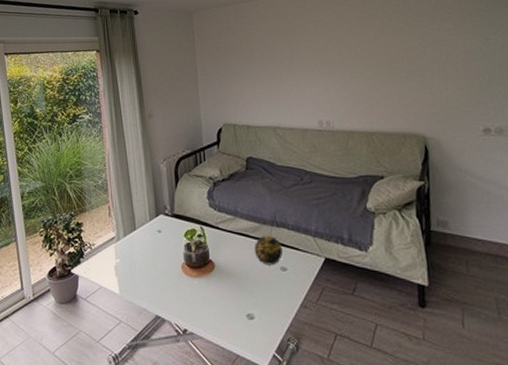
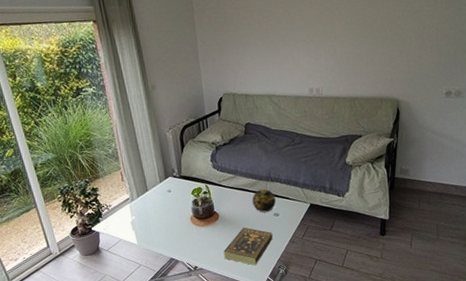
book: none [219,282,280,335] -> present [223,227,273,266]

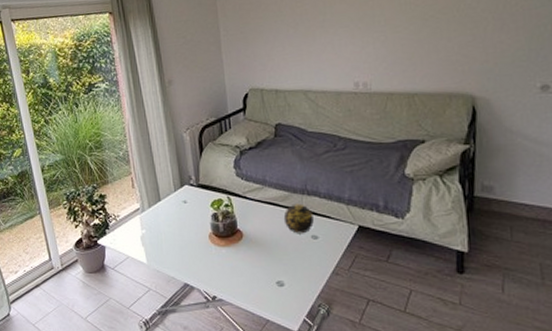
book: present [223,227,273,266] -> none [248,250,311,301]

